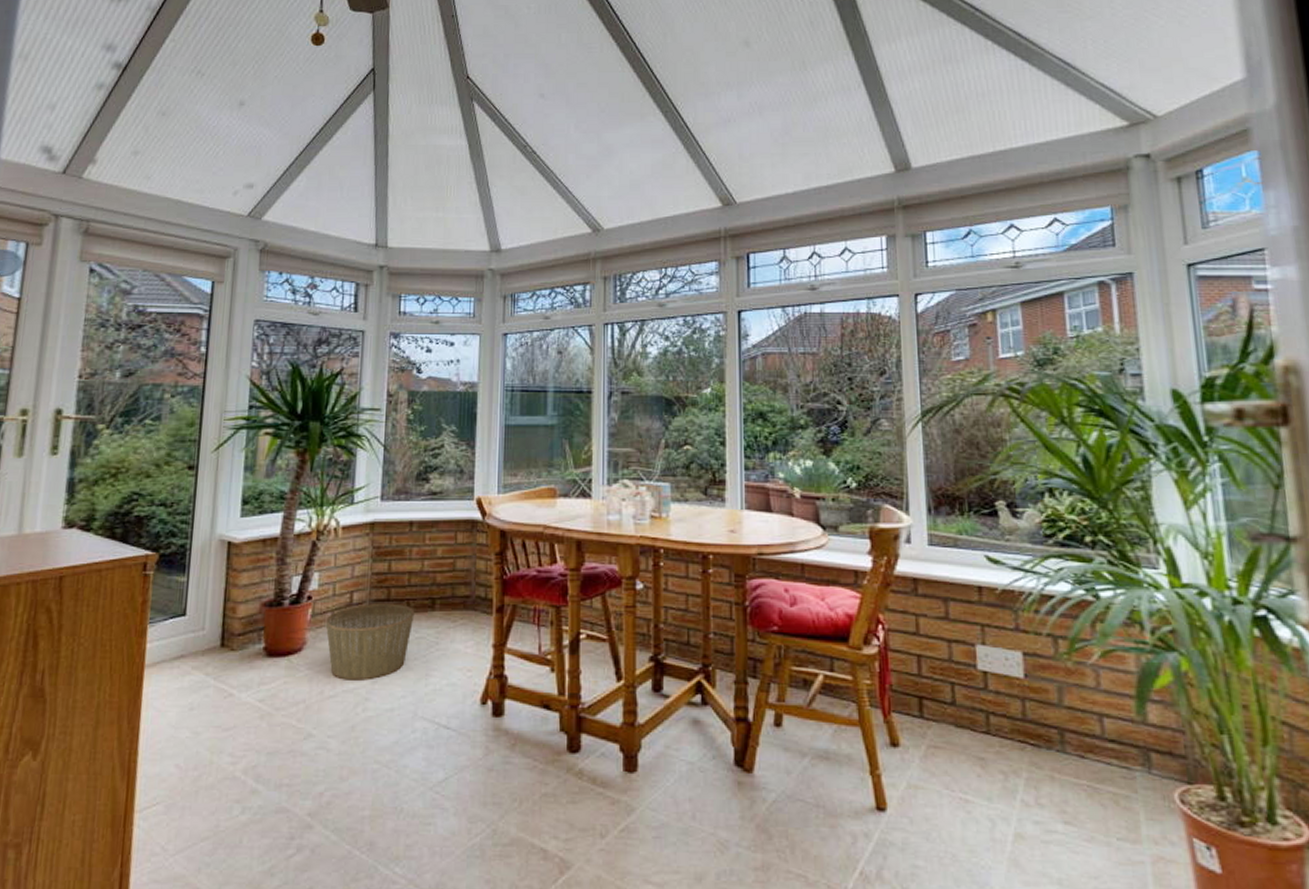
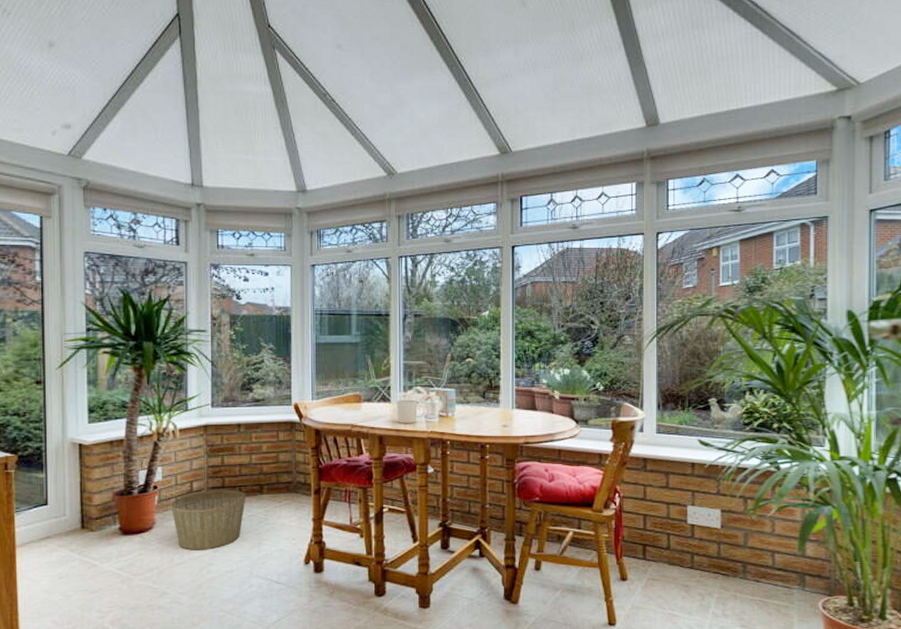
mug: none [599,495,634,527] -> present [397,399,426,424]

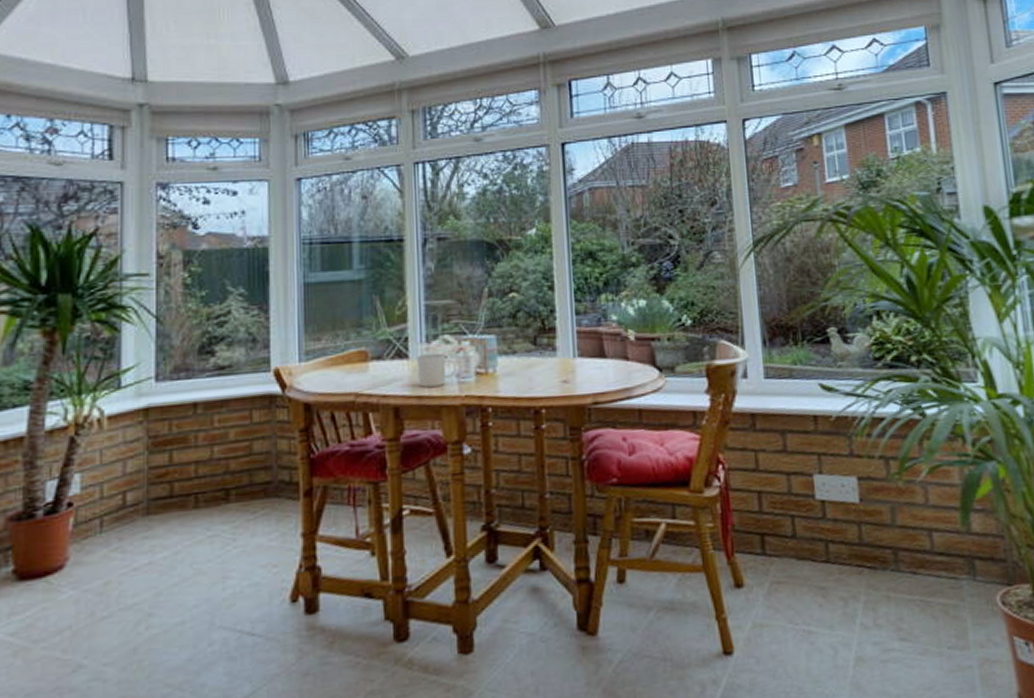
basket: present [171,489,246,550] -> none [92,499,205,596]

